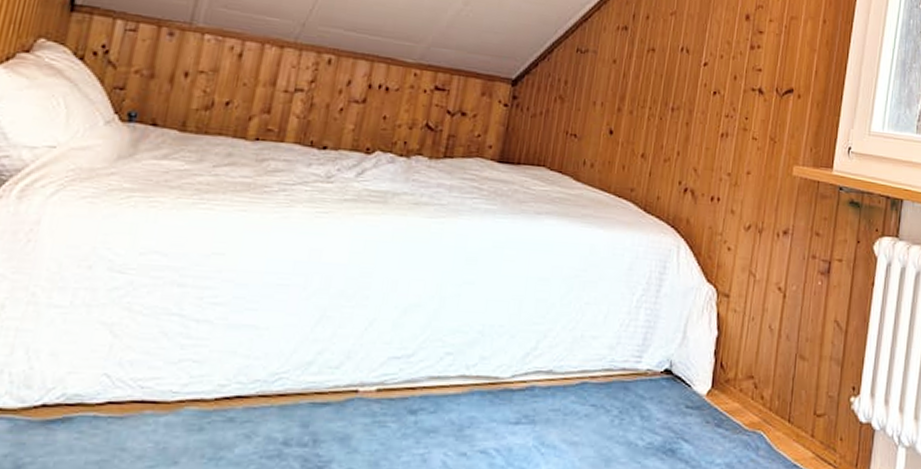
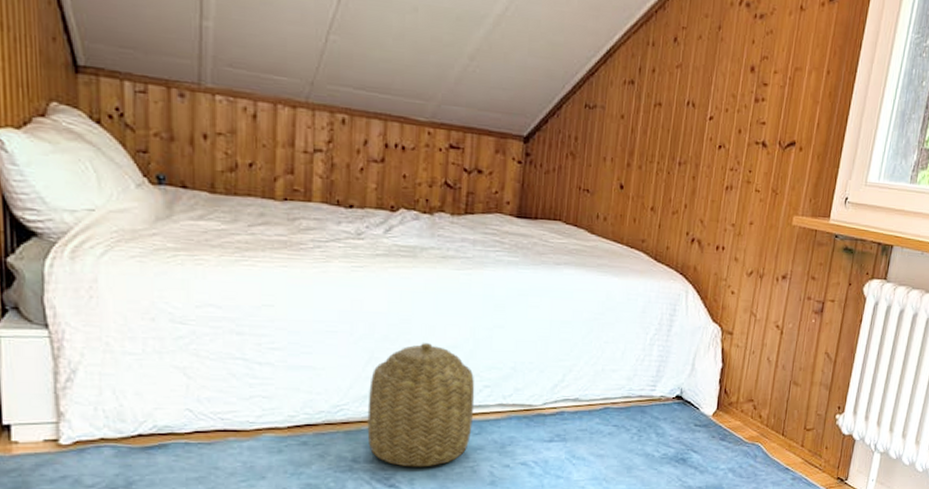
basket: none [305,300,436,454] -> present [367,343,475,467]

